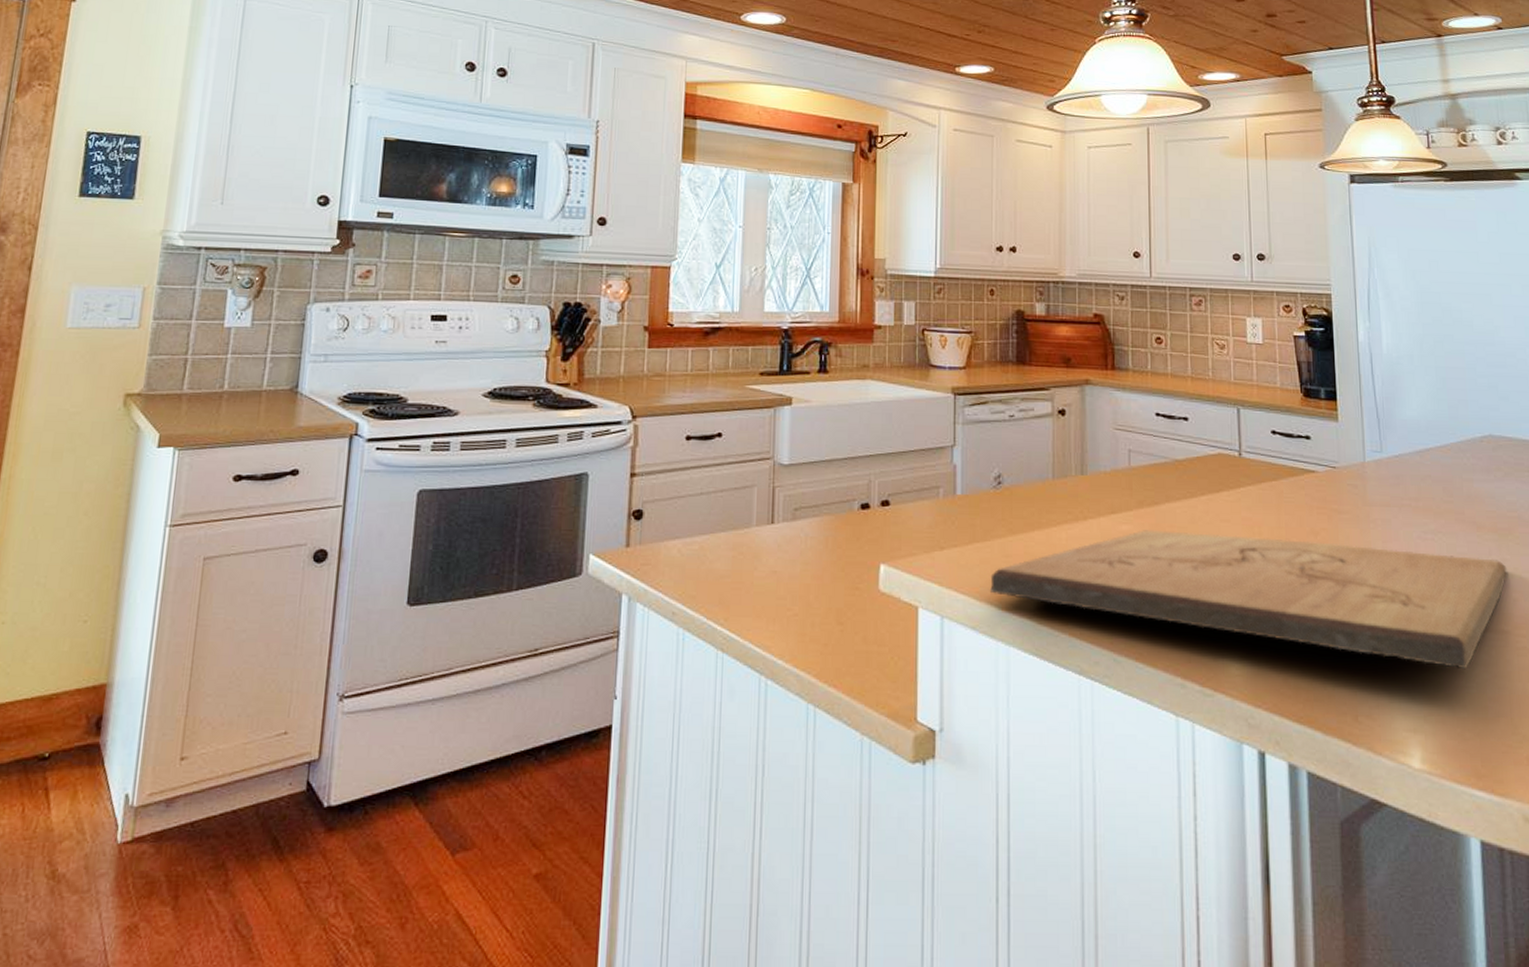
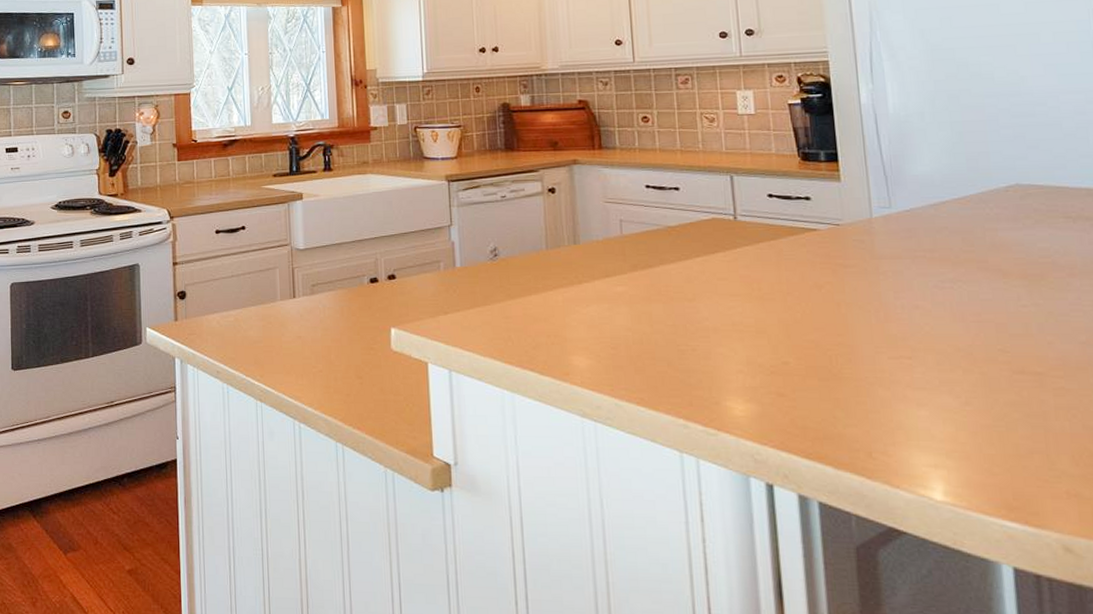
cutting board: present [990,530,1507,668] -> none [492,290,1040,408]

